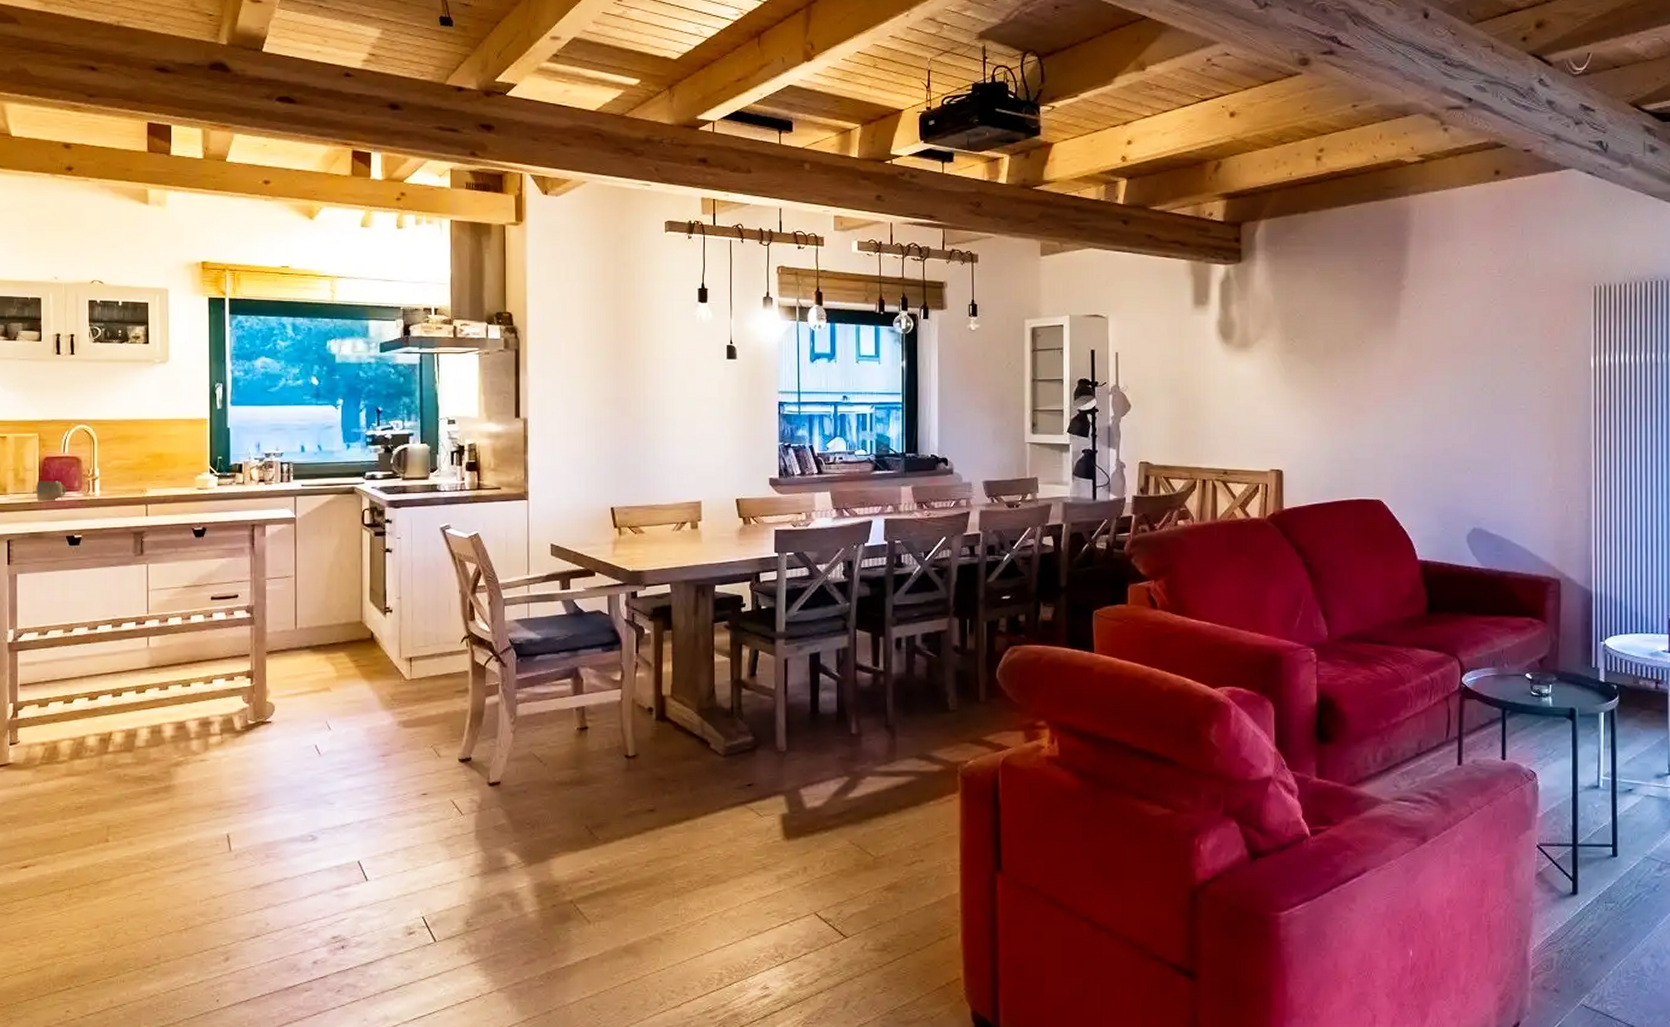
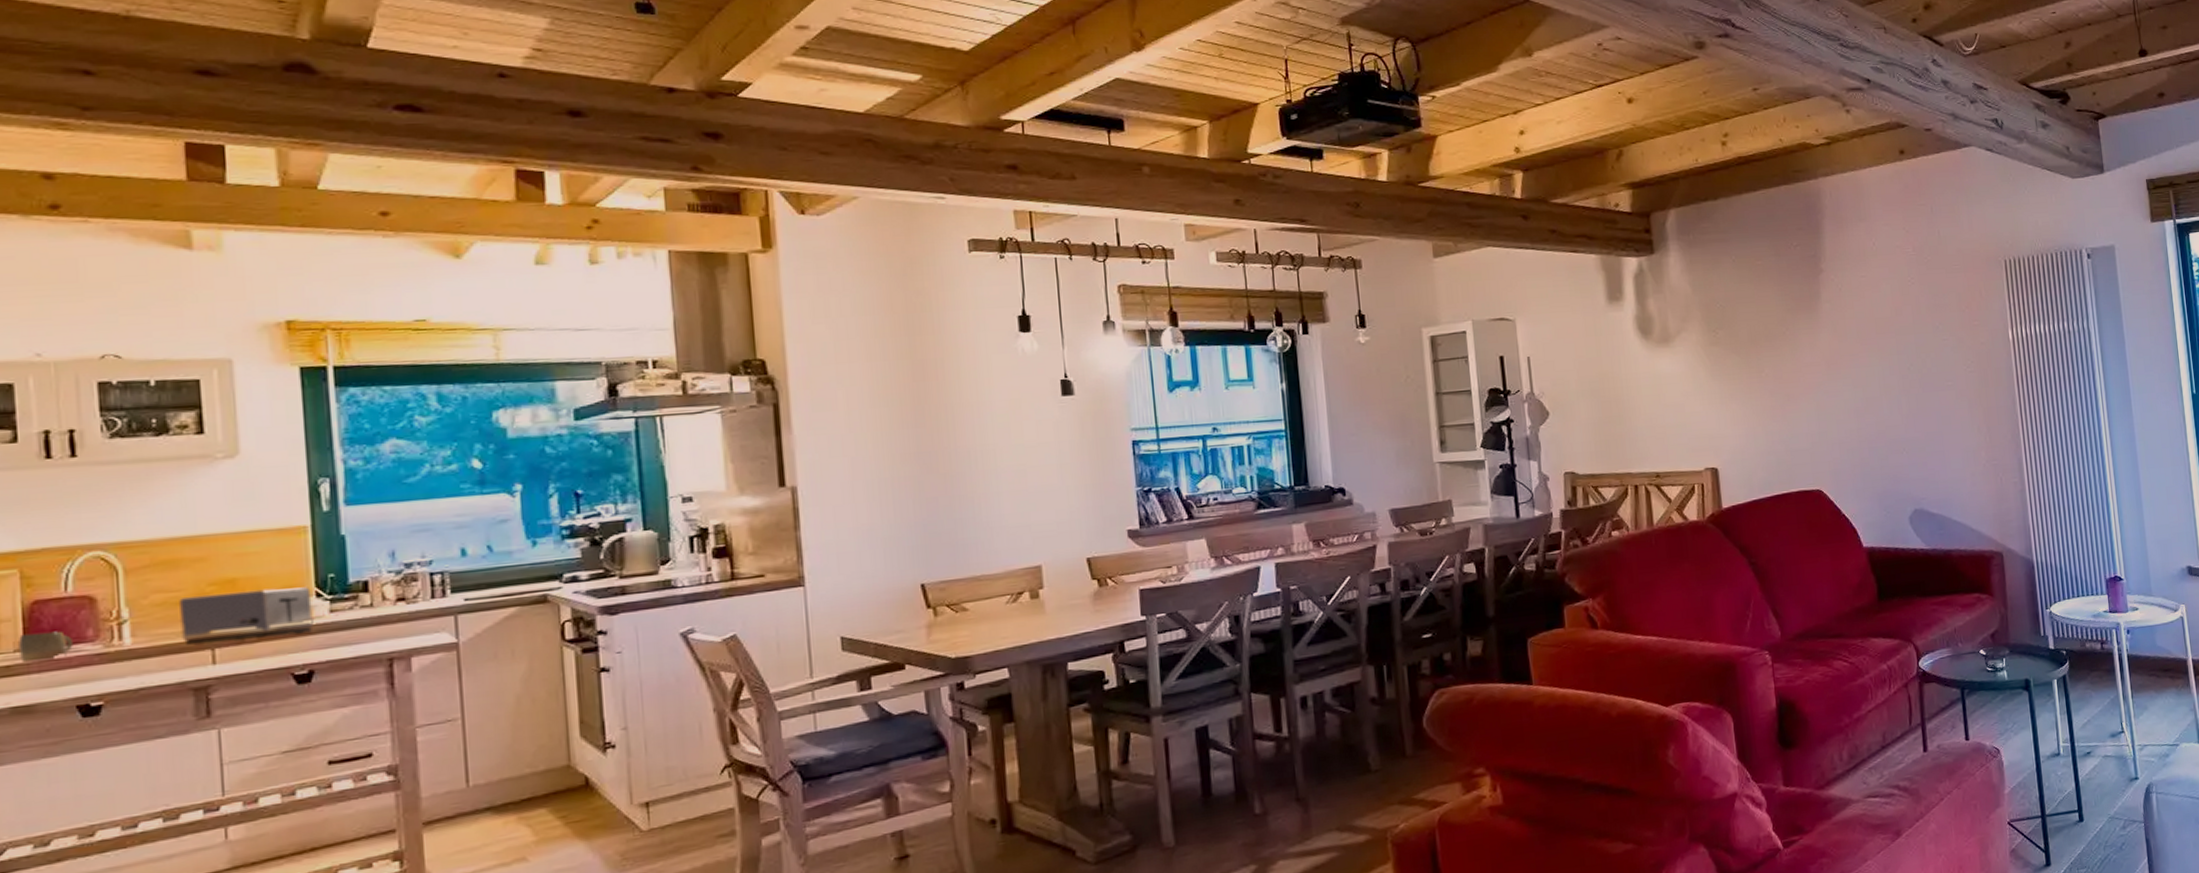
toaster: none [129,464,207,501] -> present [179,587,314,646]

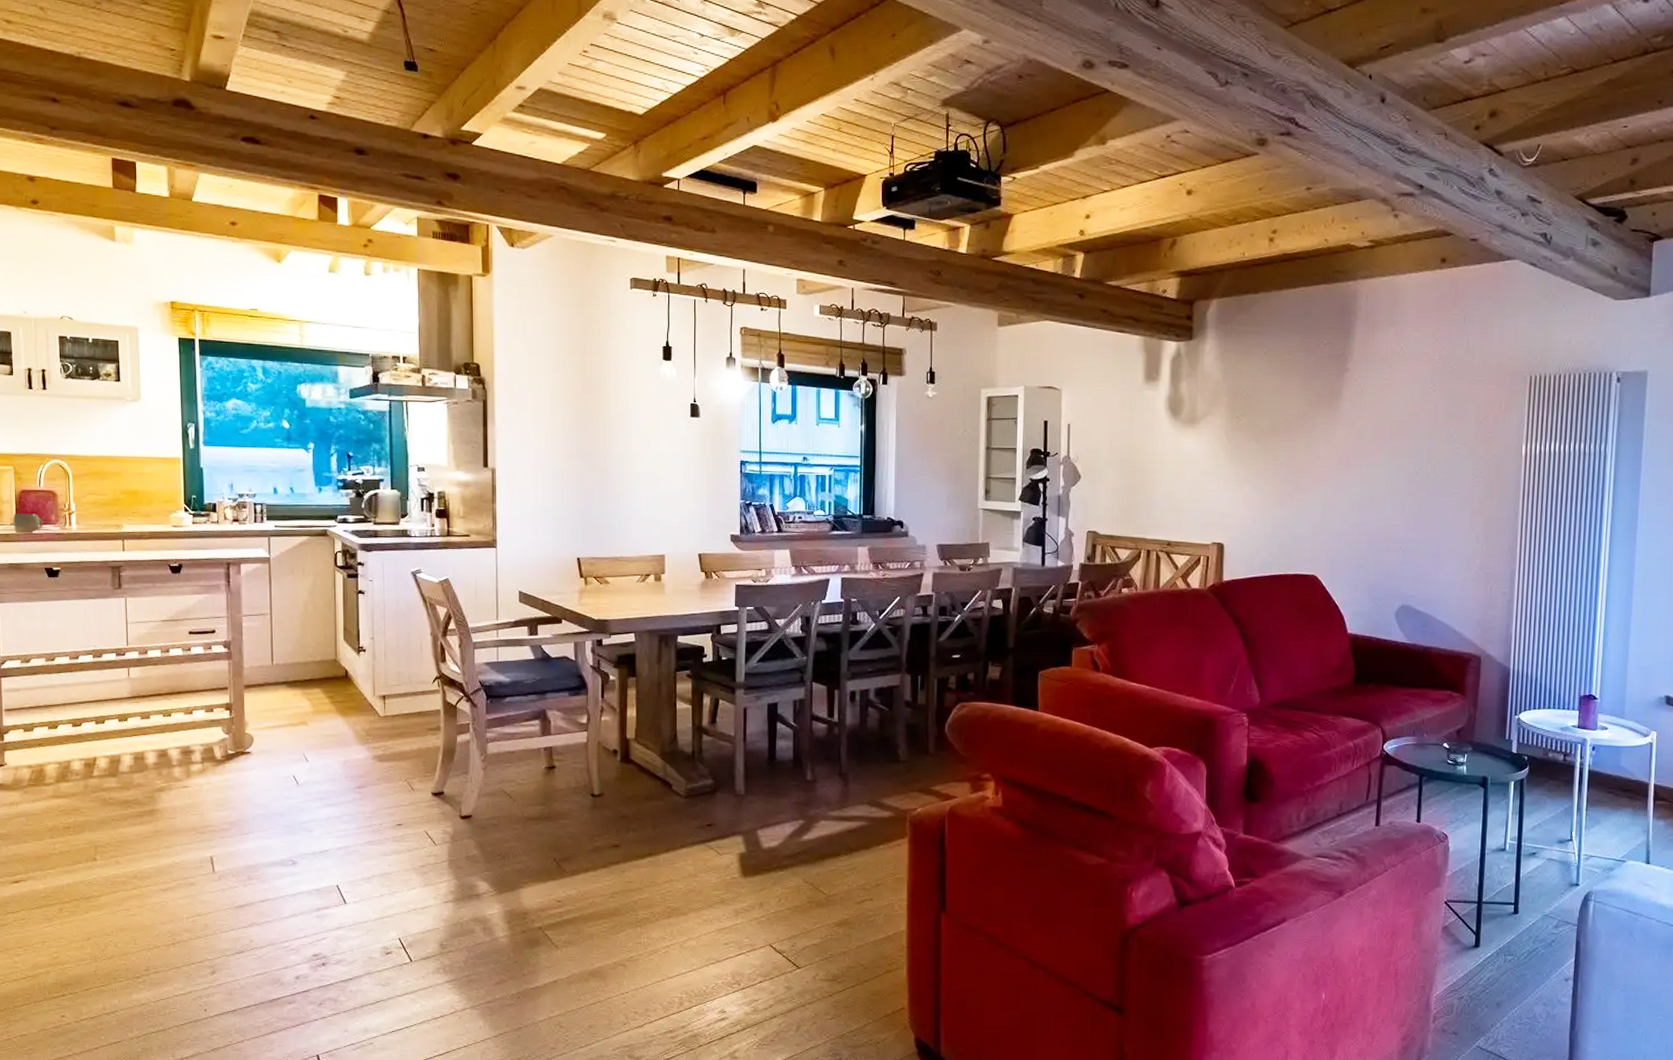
toaster: present [179,587,314,646] -> none [104,500,183,537]

